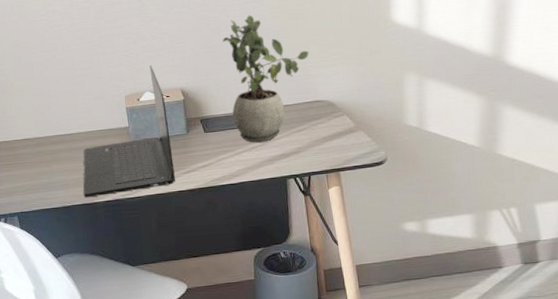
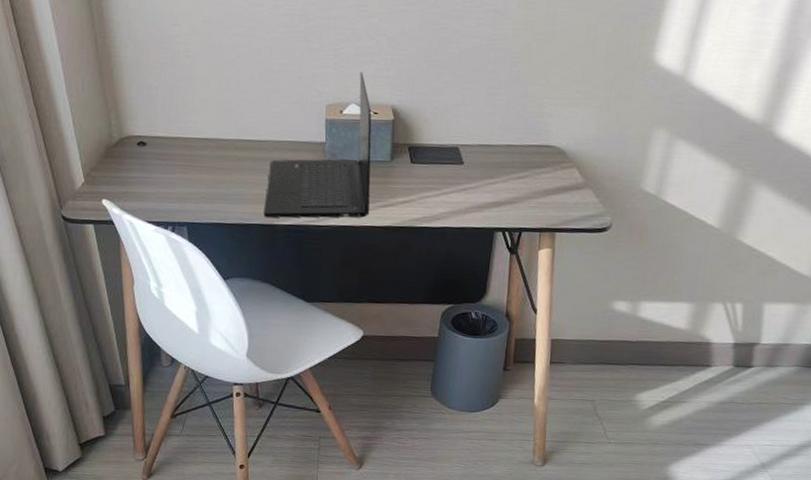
potted plant: present [223,15,309,143] -> none [446,27,549,185]

